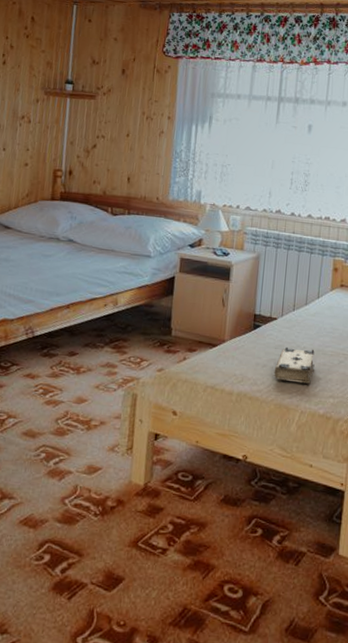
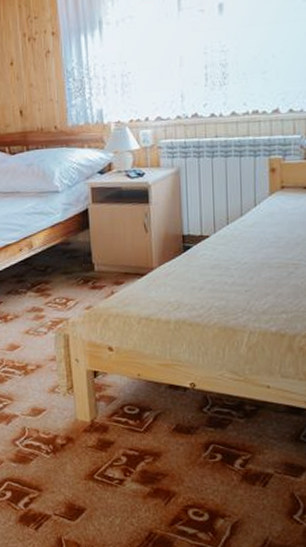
book: present [274,346,315,386] -> none [213,263,260,304]

